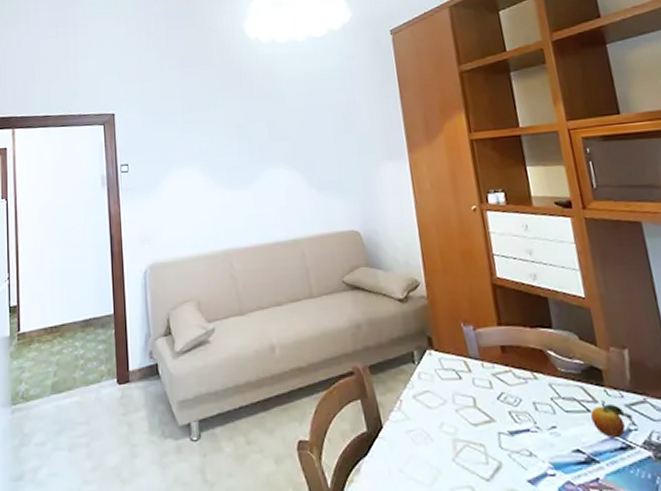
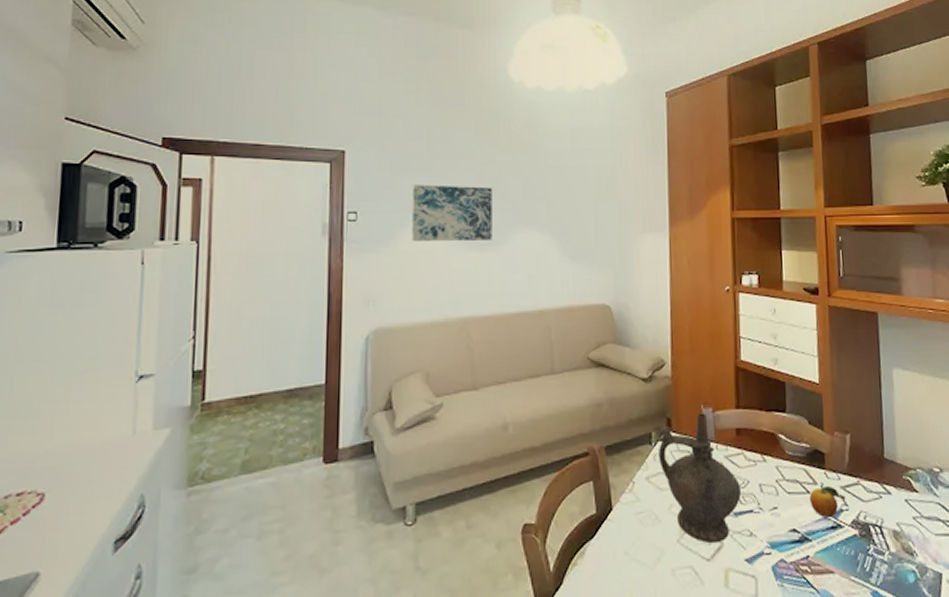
wall art: none [172,133,245,185] -> present [412,185,492,241]
ceremonial vessel: none [420,331,515,463] -> present [657,413,742,544]

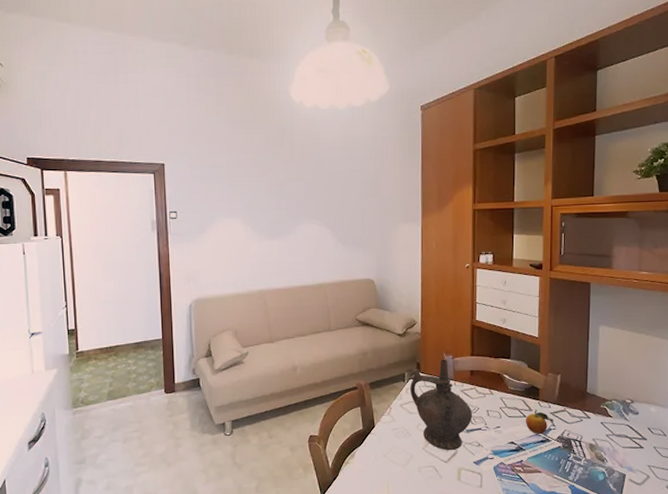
wall art: present [412,185,492,241] -> none [218,189,281,233]

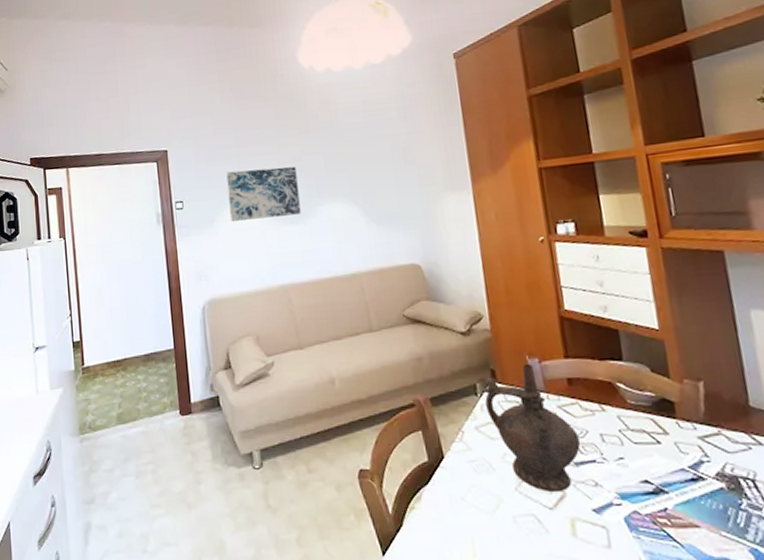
wall art: none [218,189,281,233] -> present [226,167,301,221]
fruit: present [525,409,554,434] -> none [660,432,706,469]

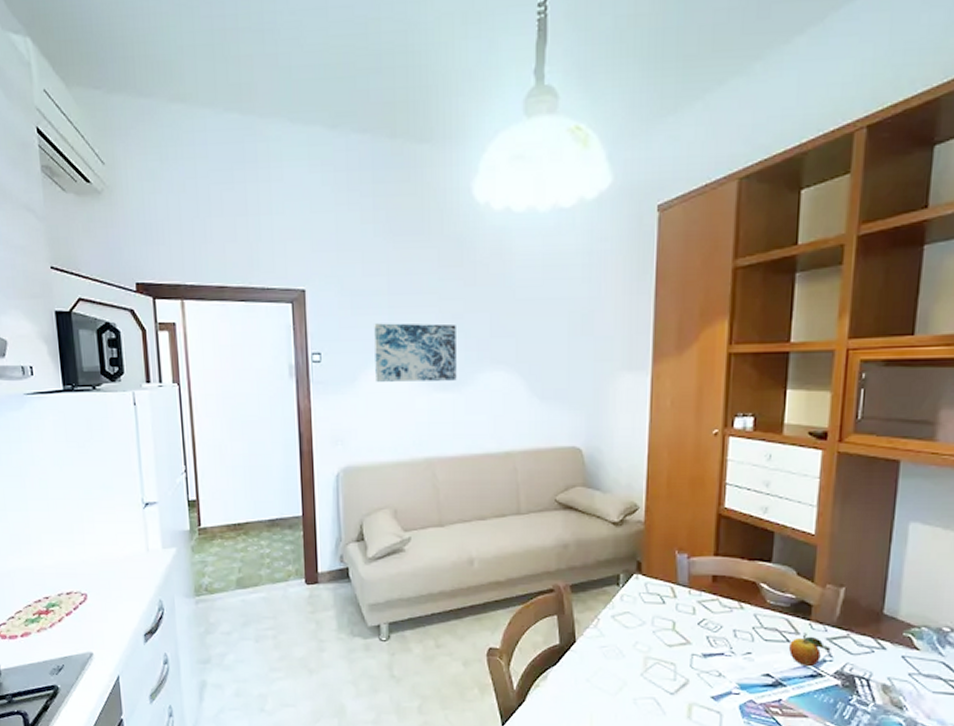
ceremonial vessel: present [482,363,581,493] -> none [625,558,713,680]
fruit: none [660,432,706,469] -> present [788,633,831,666]

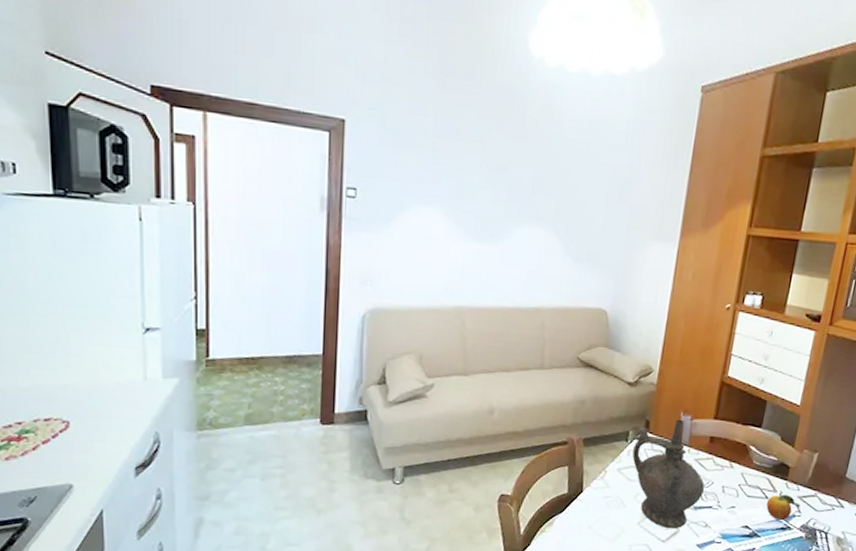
wall art: present [374,323,457,382] -> none [412,165,499,232]
ceremonial vessel: none [625,558,713,680] -> present [632,419,705,529]

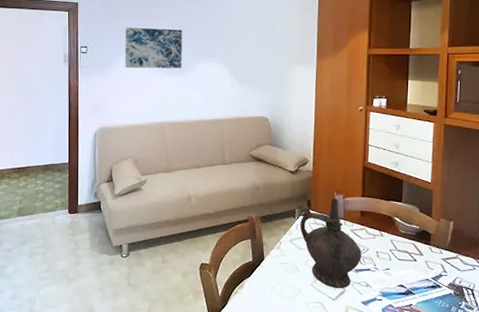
wall art: none [412,165,499,232] -> present [125,27,182,68]
fruit: present [766,491,801,520] -> none [415,254,445,279]

